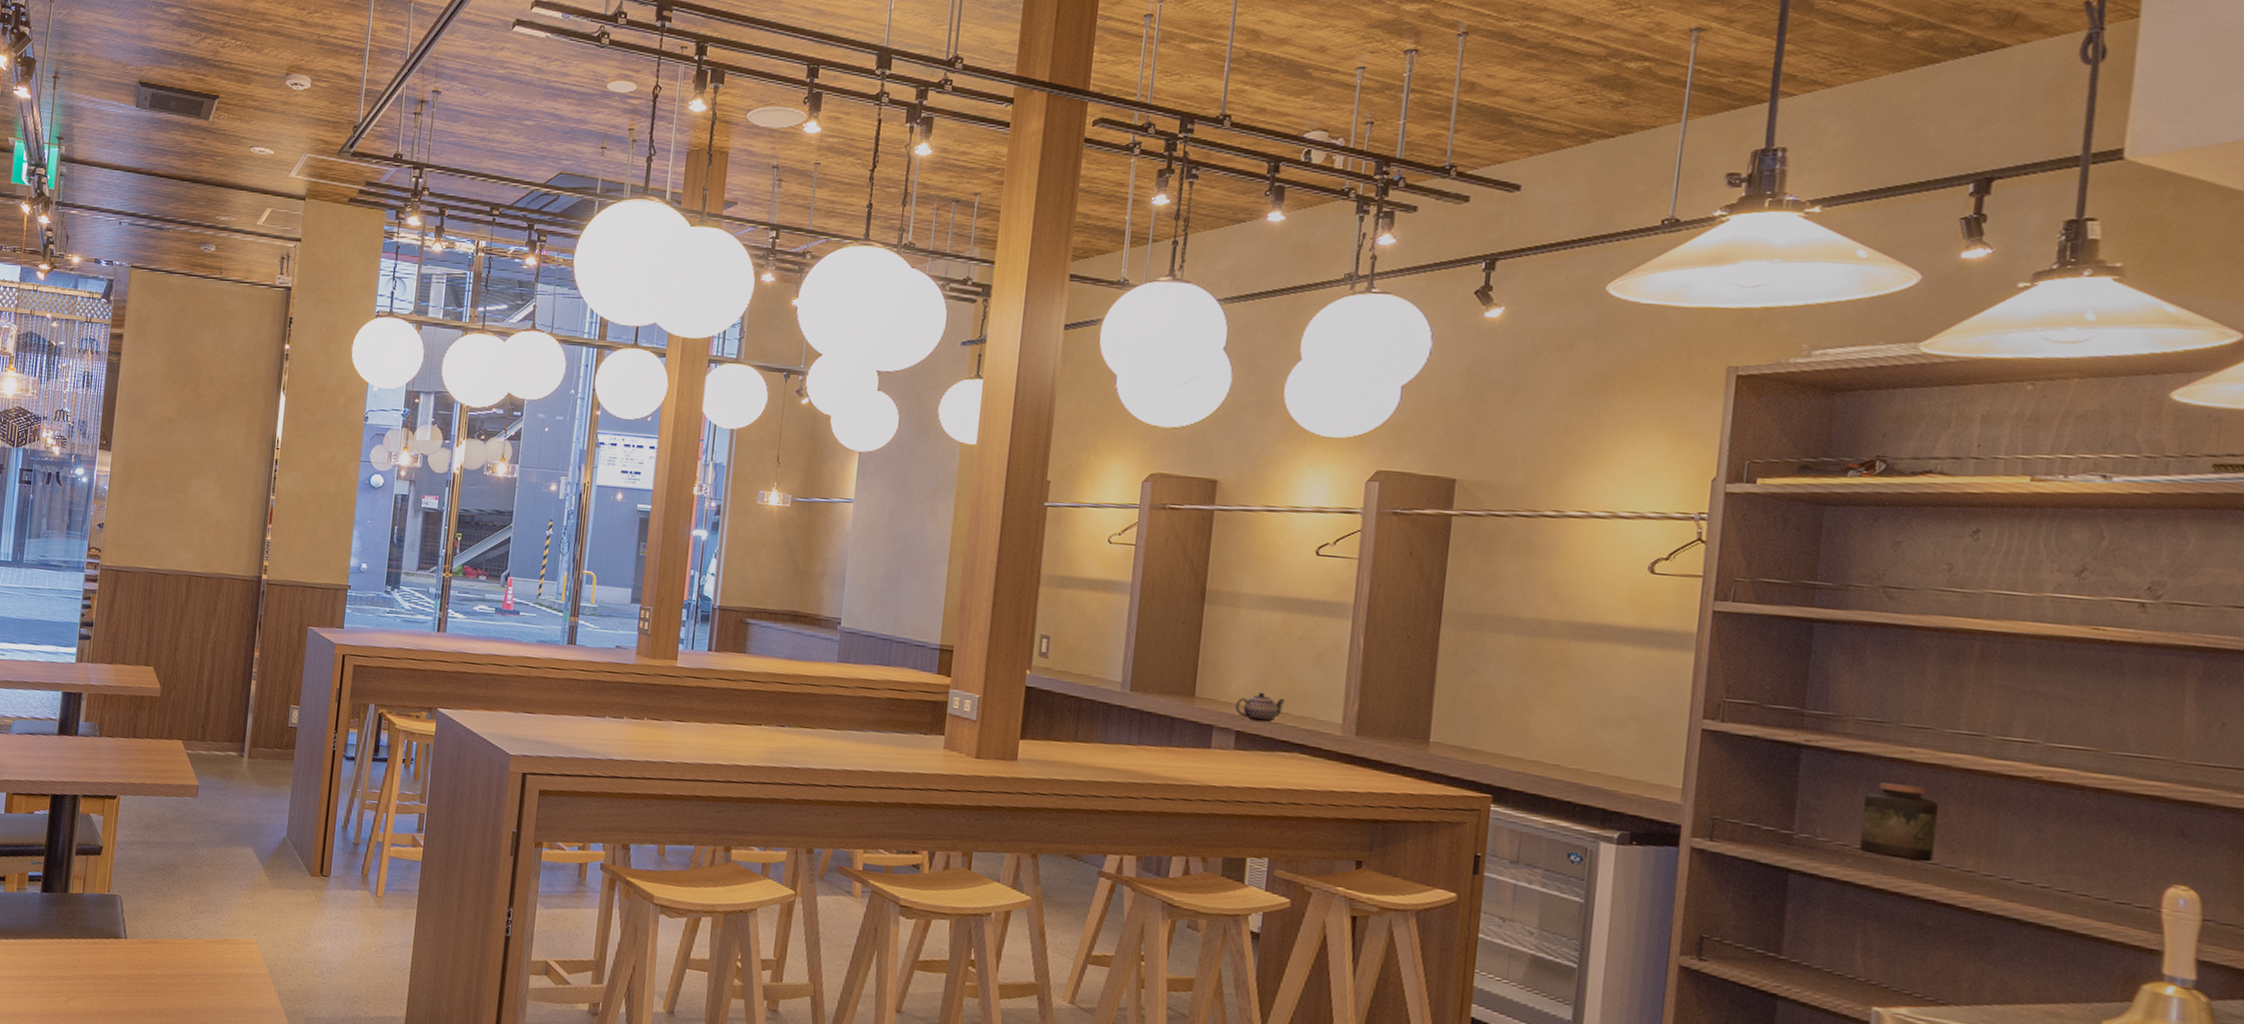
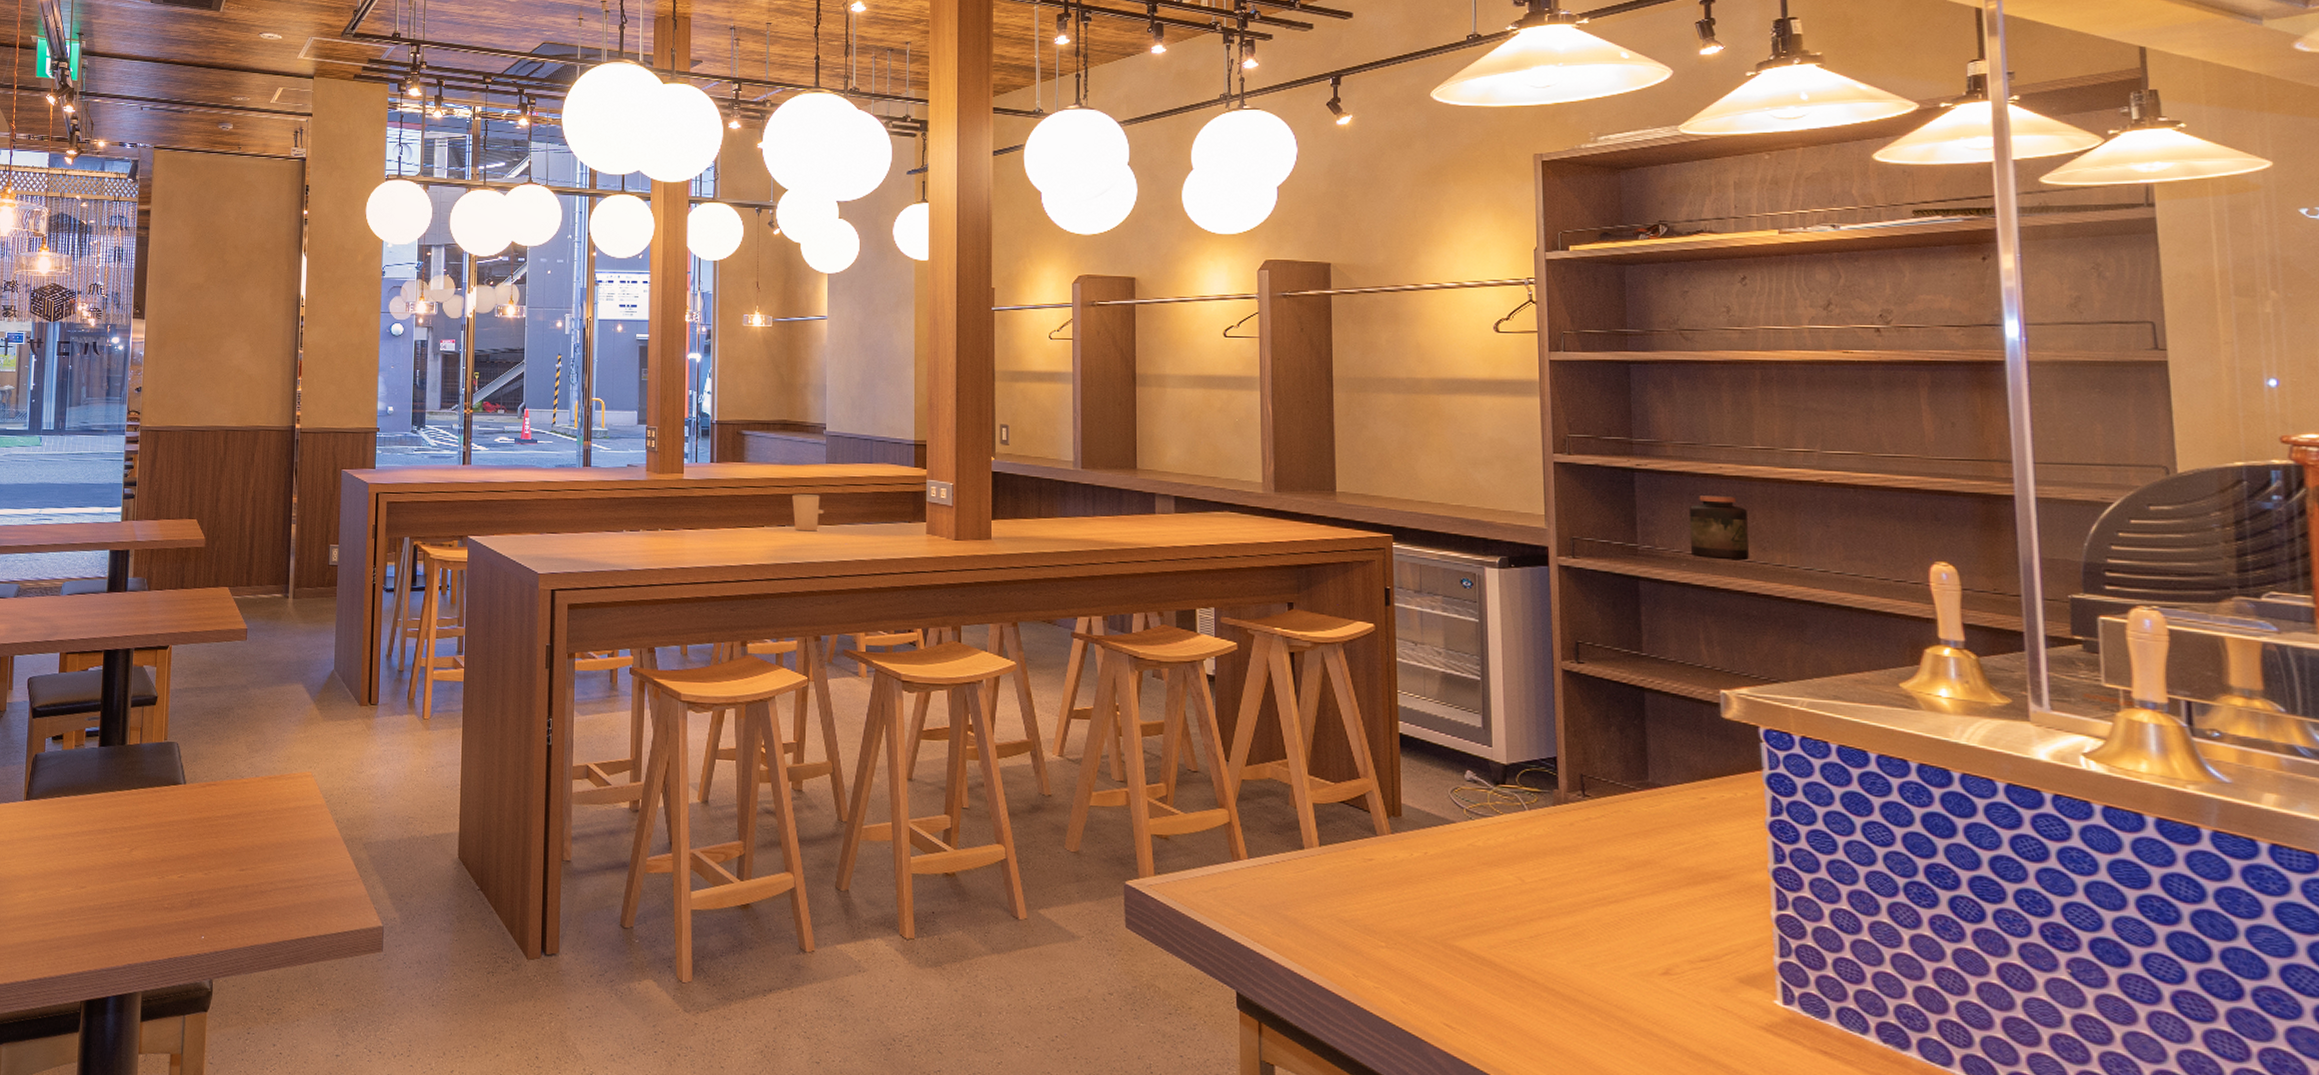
cup: none [795,692,830,736] -> present [792,493,824,532]
teapot: present [1235,692,1285,723] -> none [1172,460,1213,487]

